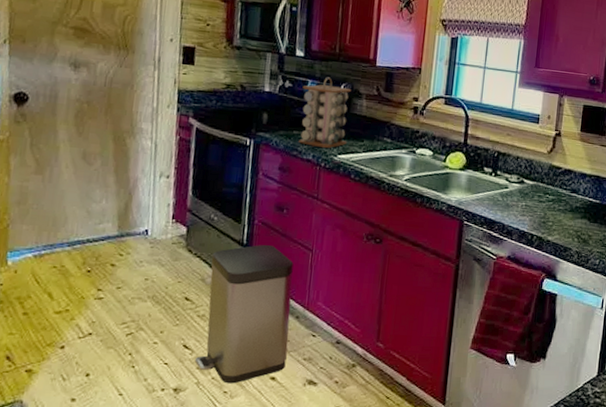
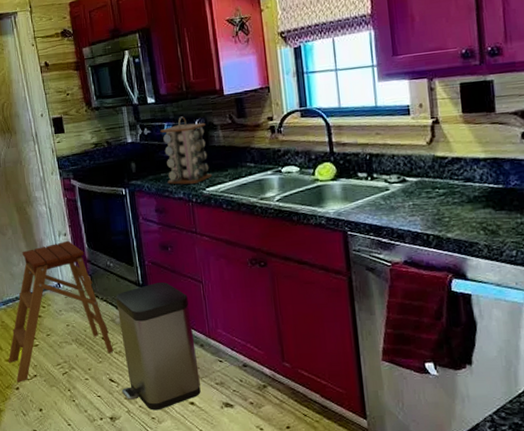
step ladder: none [57,183,196,341] -> present [8,240,114,383]

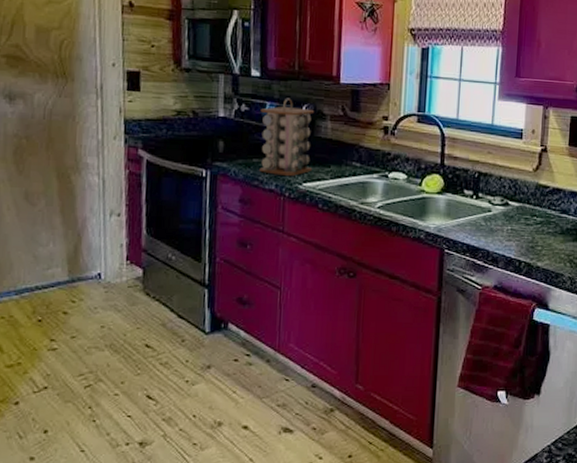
step ladder: present [8,240,114,383] -> none [9,222,159,396]
pedal bin: present [115,282,201,411] -> none [159,284,261,435]

